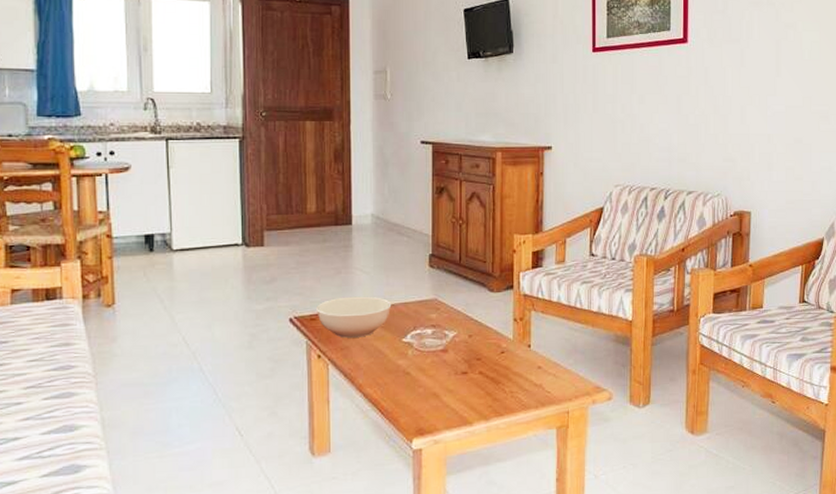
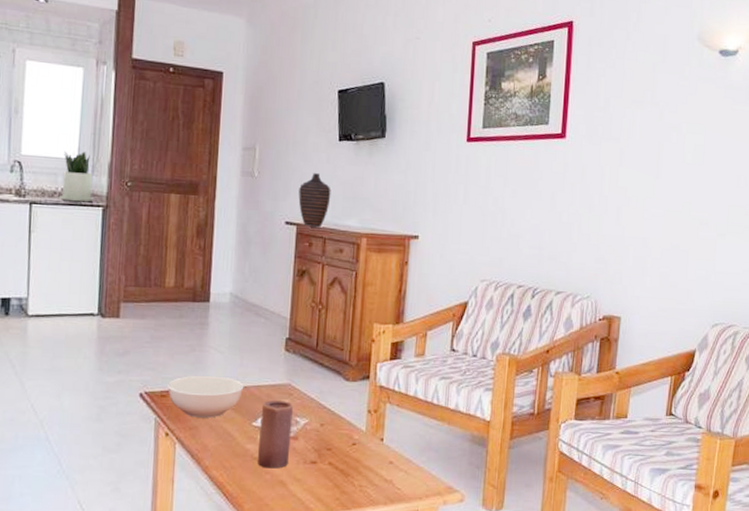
planter: none [195,85,230,135] -> present [59,151,94,203]
candle: none [409,316,441,382] -> present [257,400,293,469]
decorative vase: none [432,92,464,145] -> present [298,173,331,228]

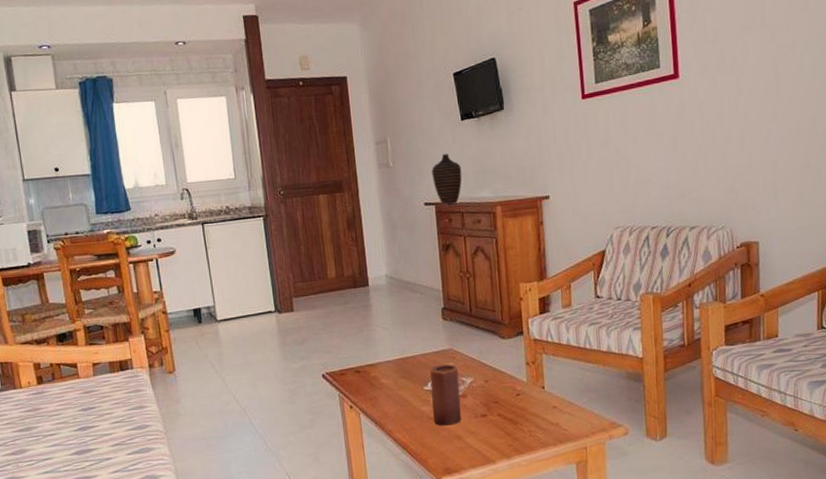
planter: present [59,151,94,203] -> none [222,170,255,217]
bowl: present [167,375,244,418] -> none [344,350,412,389]

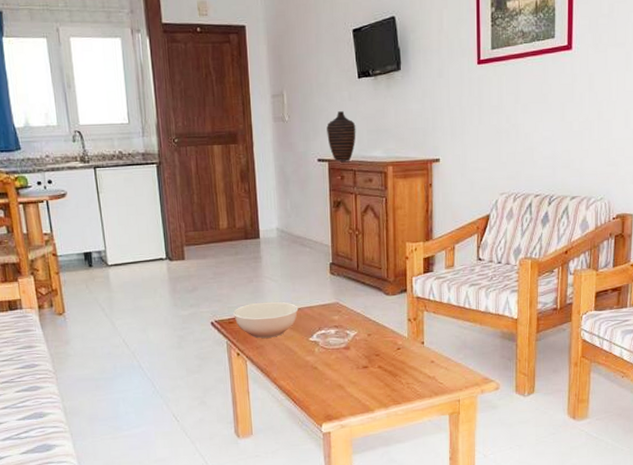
bowl: none [344,350,412,389] -> present [232,301,299,338]
candle: present [429,364,461,426] -> none [315,317,344,375]

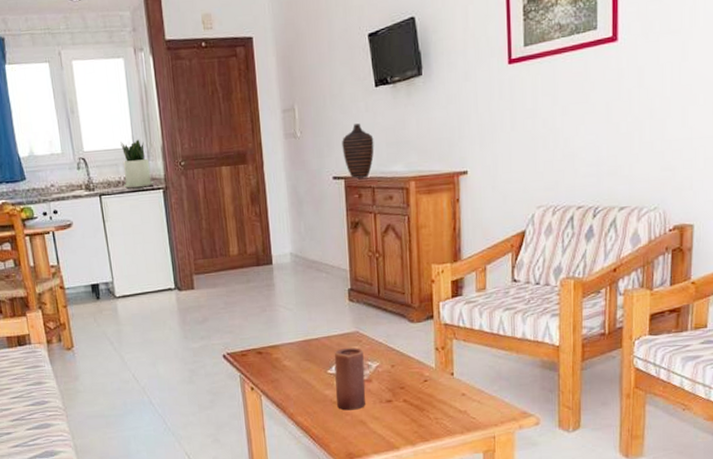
planter: none [116,116,148,162] -> present [120,139,154,189]
bowl: present [232,301,299,338] -> none [245,331,316,371]
candle: none [315,317,344,375] -> present [334,348,366,411]

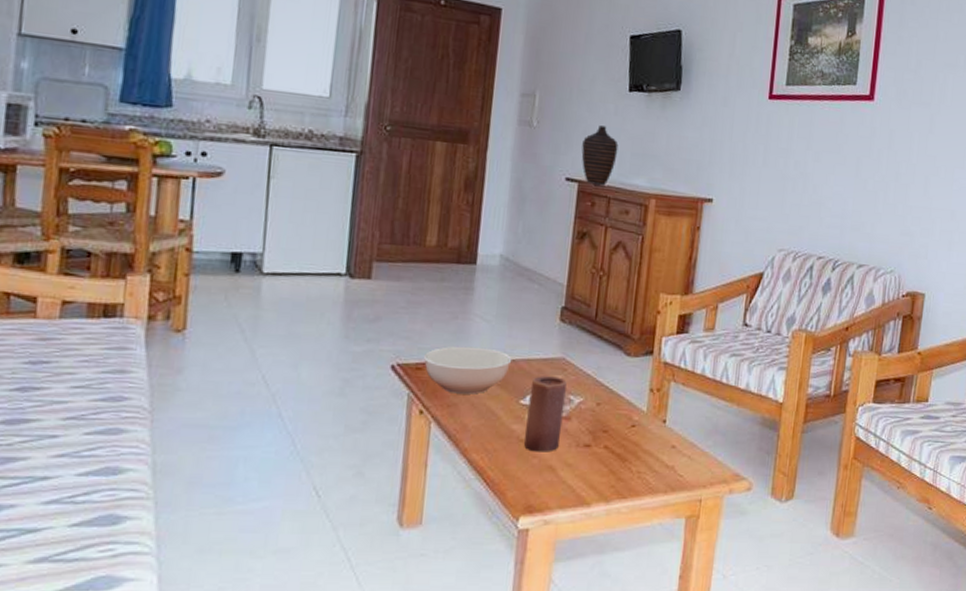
planter: present [120,139,154,189] -> none [306,88,347,147]
bowl: none [245,331,316,371] -> present [423,346,512,394]

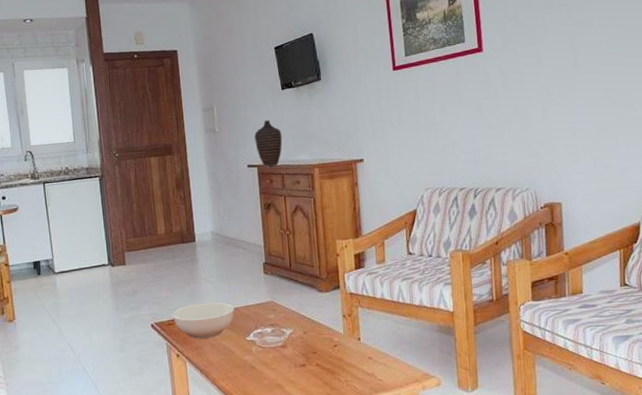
candle: present [523,376,567,452] -> none [252,316,282,375]

